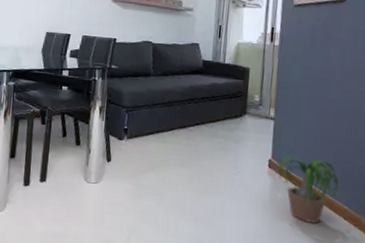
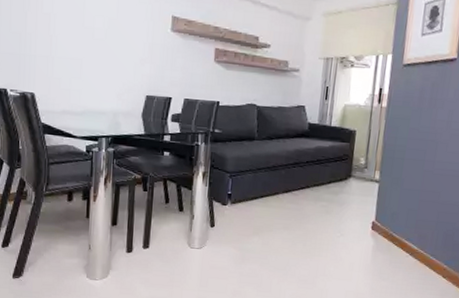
potted plant: present [269,154,339,224] -> none [372,216,440,282]

